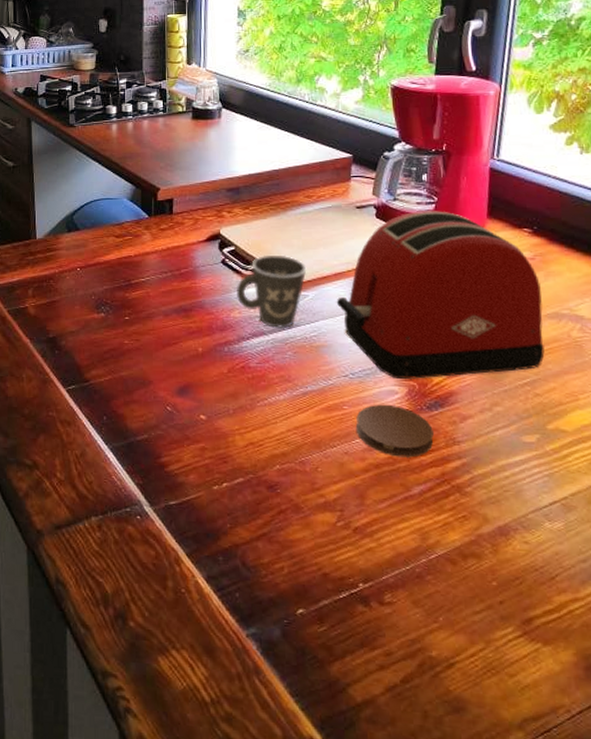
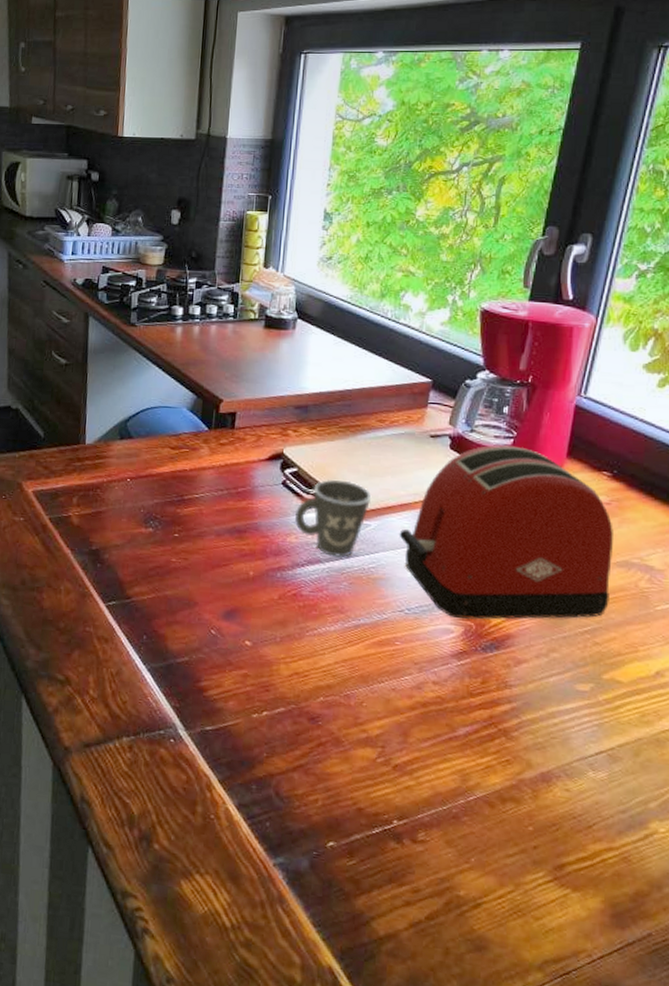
coaster: present [355,404,434,458] -> none [406,642,486,699]

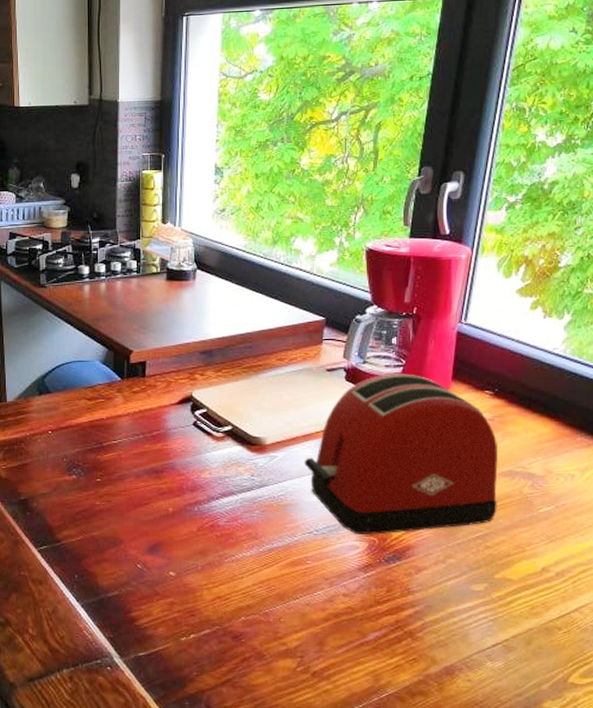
mug: present [294,479,372,557] -> none [206,417,277,488]

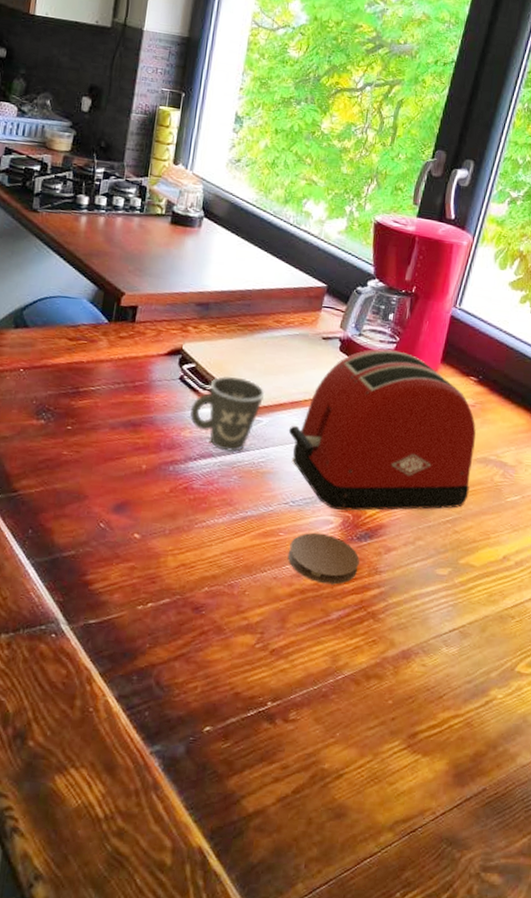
mug: none [206,417,277,488] -> present [190,375,265,452]
coaster: none [318,558,390,607] -> present [287,532,360,585]

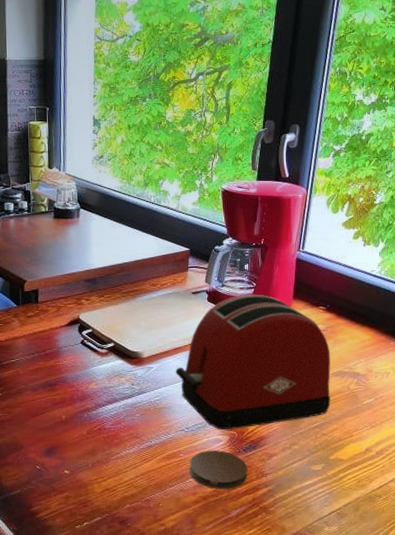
mug: present [190,375,265,452] -> none [93,334,152,395]

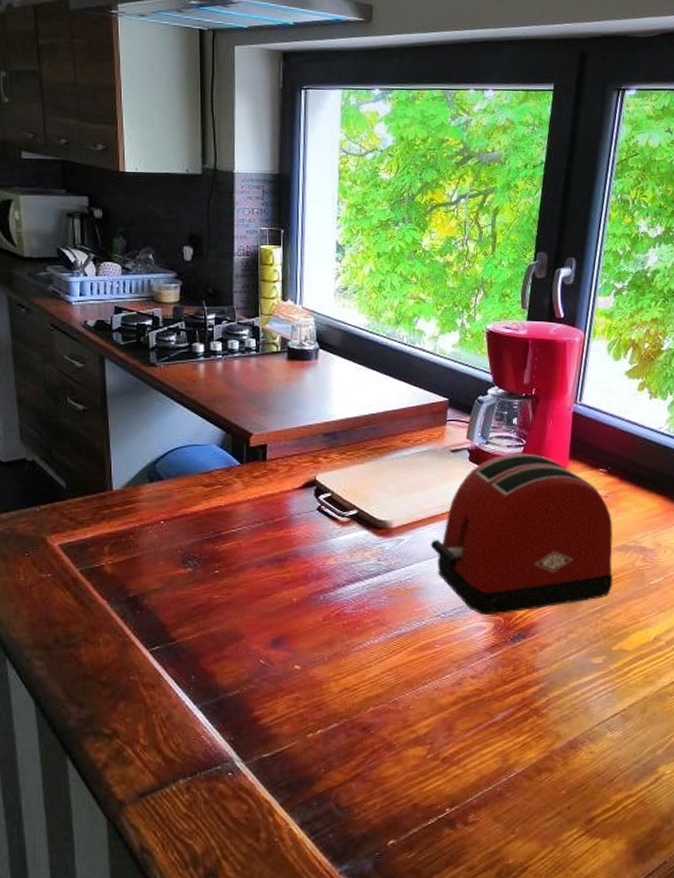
coaster: present [189,450,248,490] -> none [446,640,516,688]

